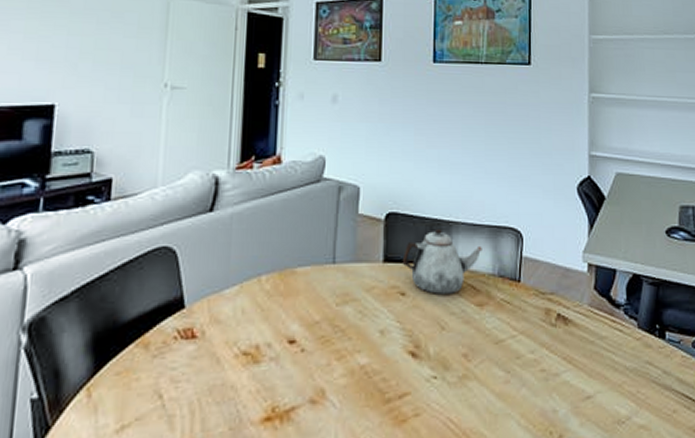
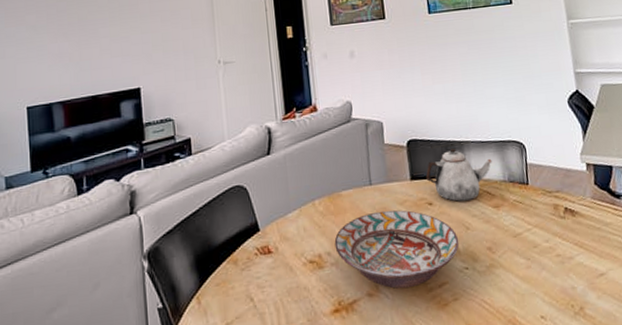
decorative bowl: none [278,297,431,397] -> present [334,210,460,289]

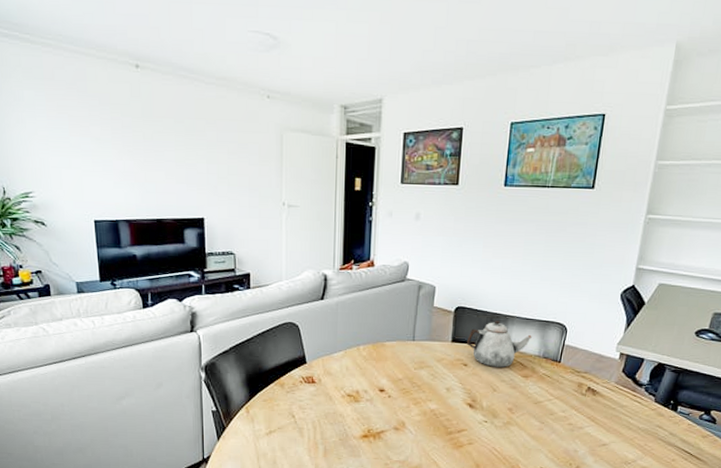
decorative bowl: present [334,210,460,289] -> none [372,364,485,429]

